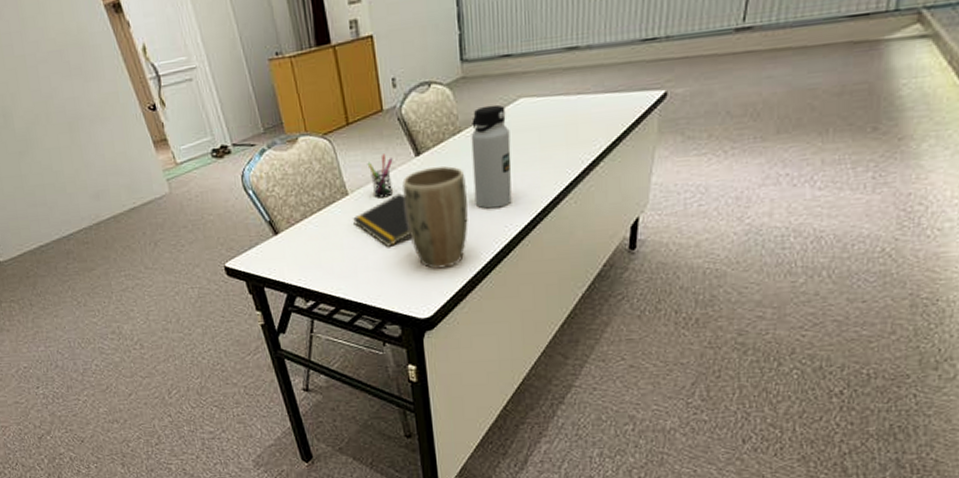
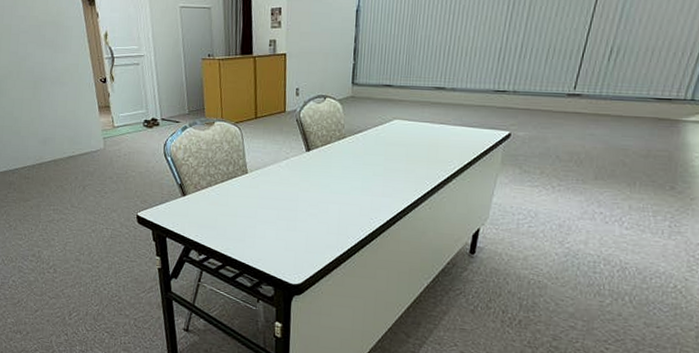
notepad: present [353,193,411,247] -> none [248,178,294,220]
pen holder: present [367,154,393,198] -> none [266,145,288,180]
plant pot: present [402,166,468,269] -> none [291,162,345,245]
water bottle: present [471,104,512,209] -> none [349,121,384,203]

